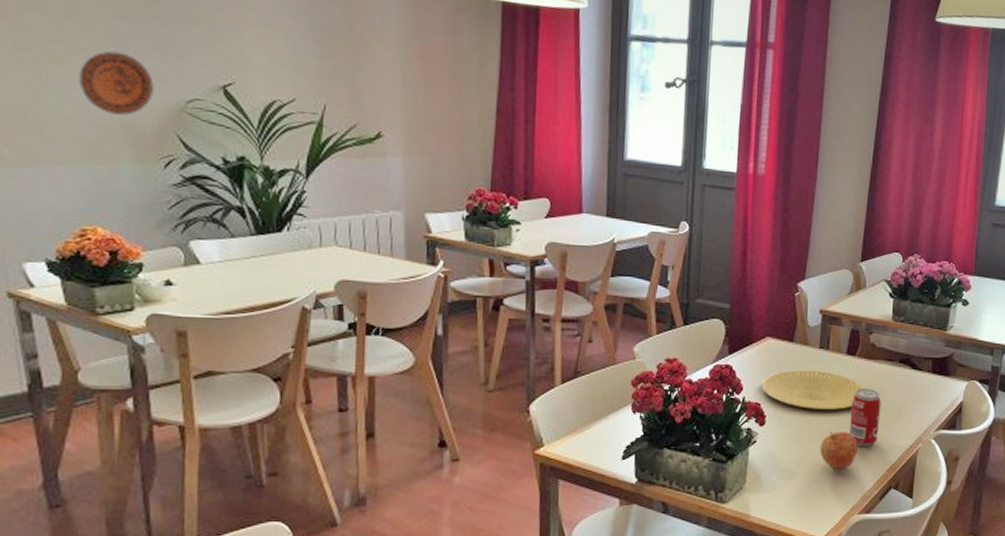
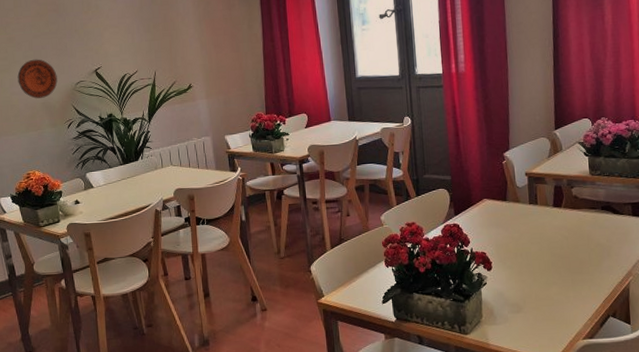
plate: present [761,369,865,409] -> none [485,222,574,254]
apple: present [819,432,858,471] -> none [541,271,574,304]
beverage can: present [849,388,881,447] -> none [563,233,591,283]

